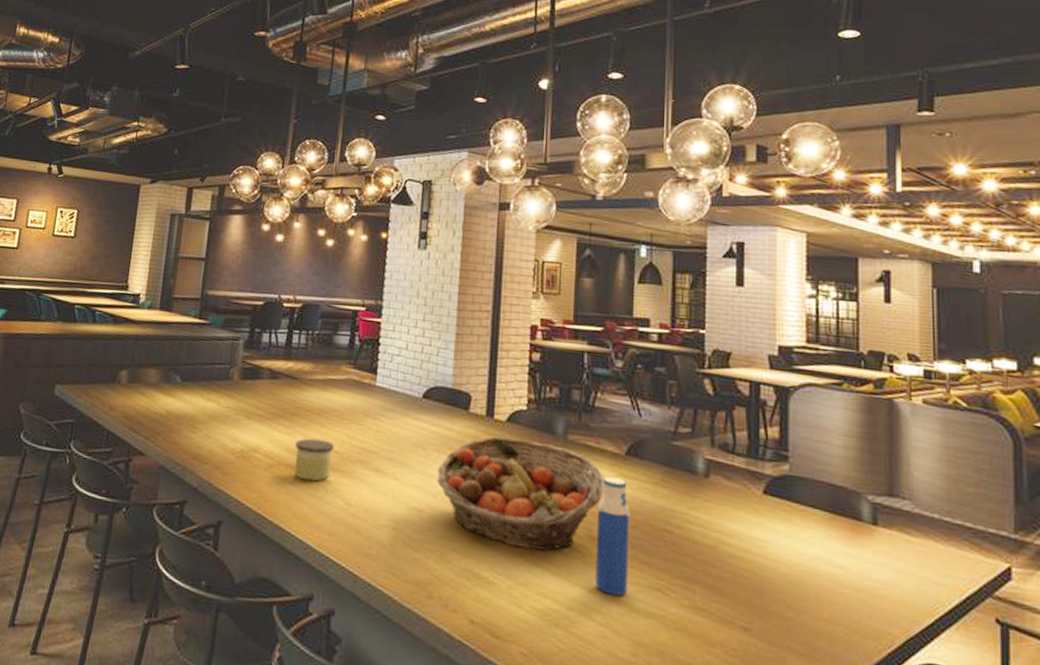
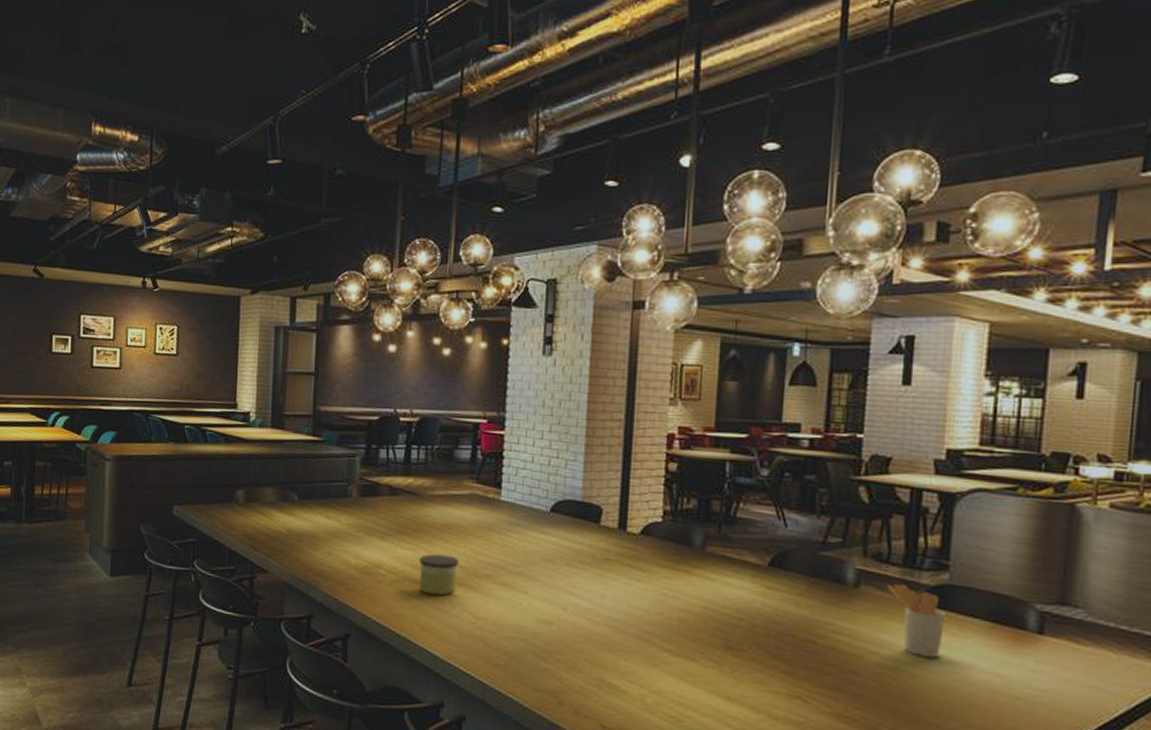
fruit basket: present [437,436,605,551] -> none [567,549,745,661]
water bottle: present [595,476,630,596] -> none [732,588,771,704]
utensil holder: none [733,473,788,549] -> present [886,583,945,658]

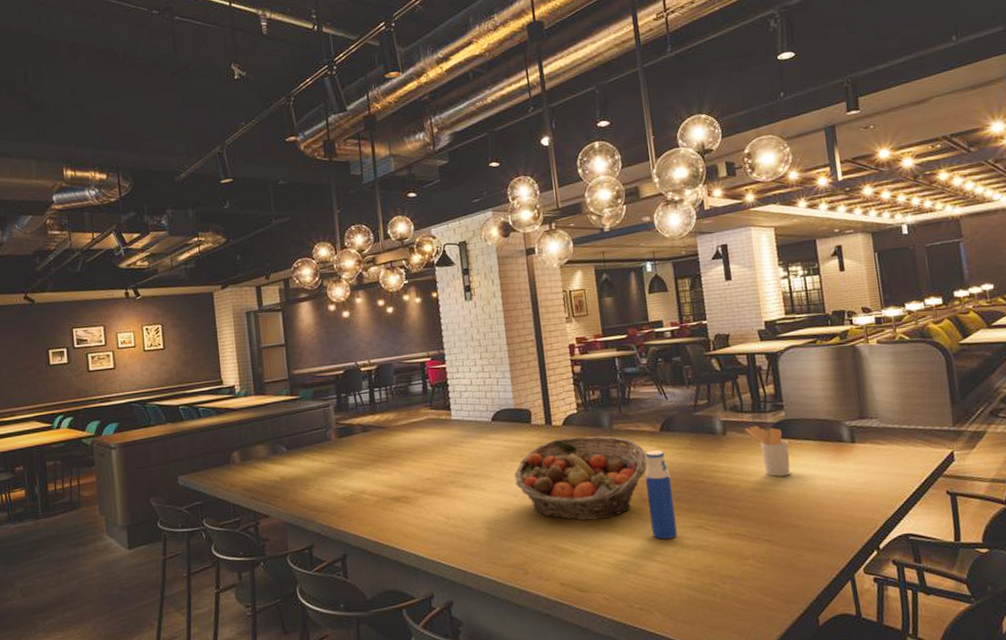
candle: present [419,554,459,596] -> none [394,471,428,507]
fruit basket: none [567,549,745,661] -> present [514,436,648,521]
water bottle: none [732,588,771,704] -> present [645,450,677,540]

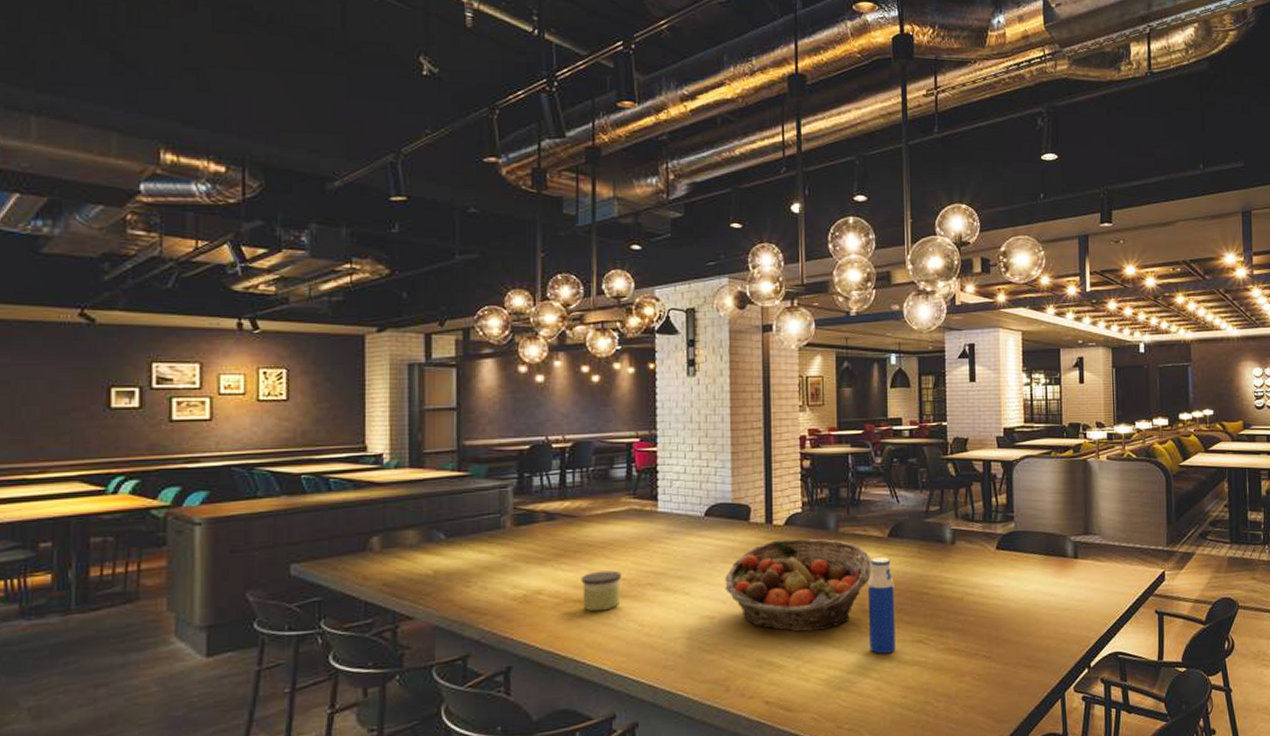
candle: none [394,471,428,507] -> present [581,570,621,612]
utensil holder: present [744,425,791,477] -> none [973,535,1015,590]

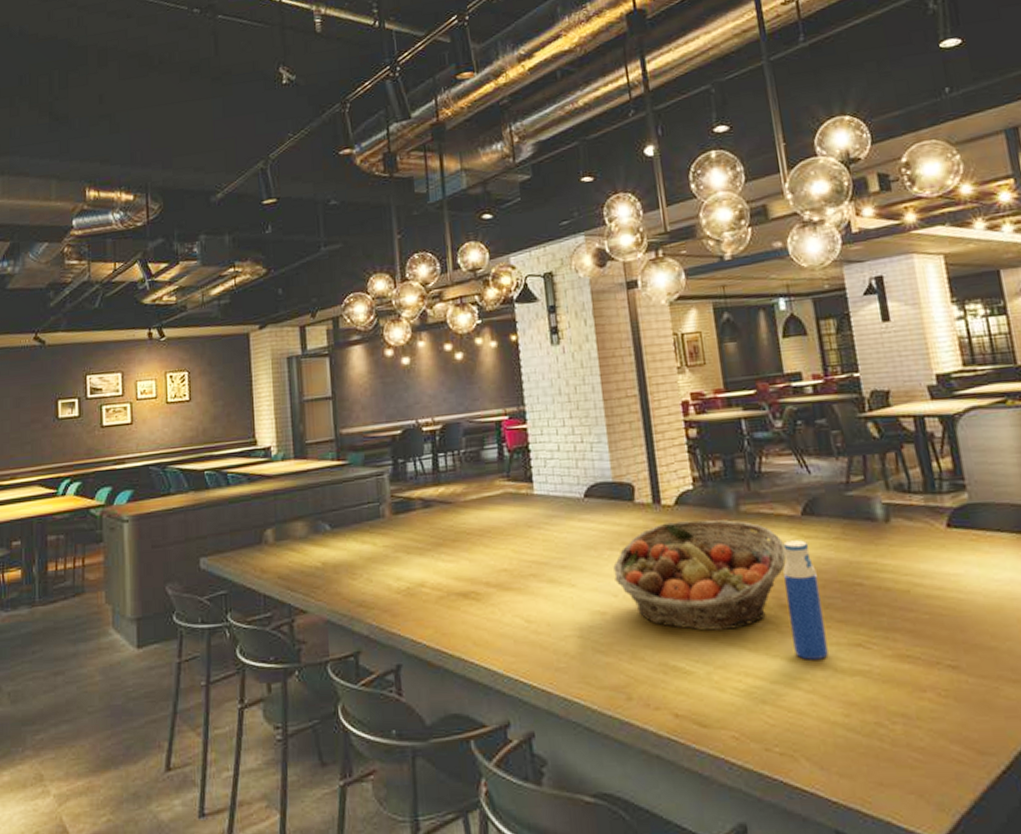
candle: present [581,570,621,612] -> none [462,560,503,606]

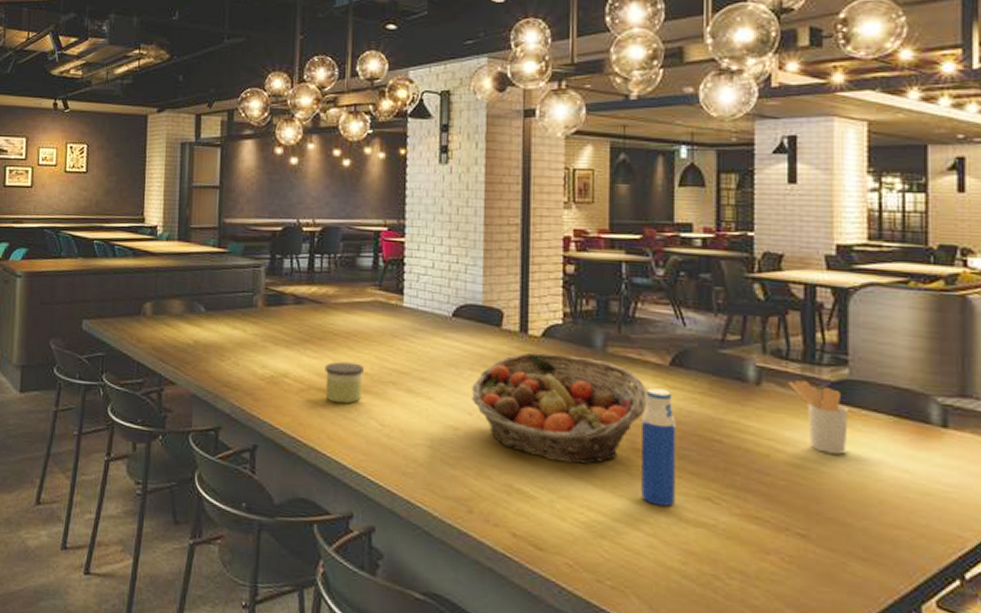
candle: none [462,560,503,606] -> present [325,361,364,404]
utensil holder: none [914,510,980,580] -> present [787,379,848,455]

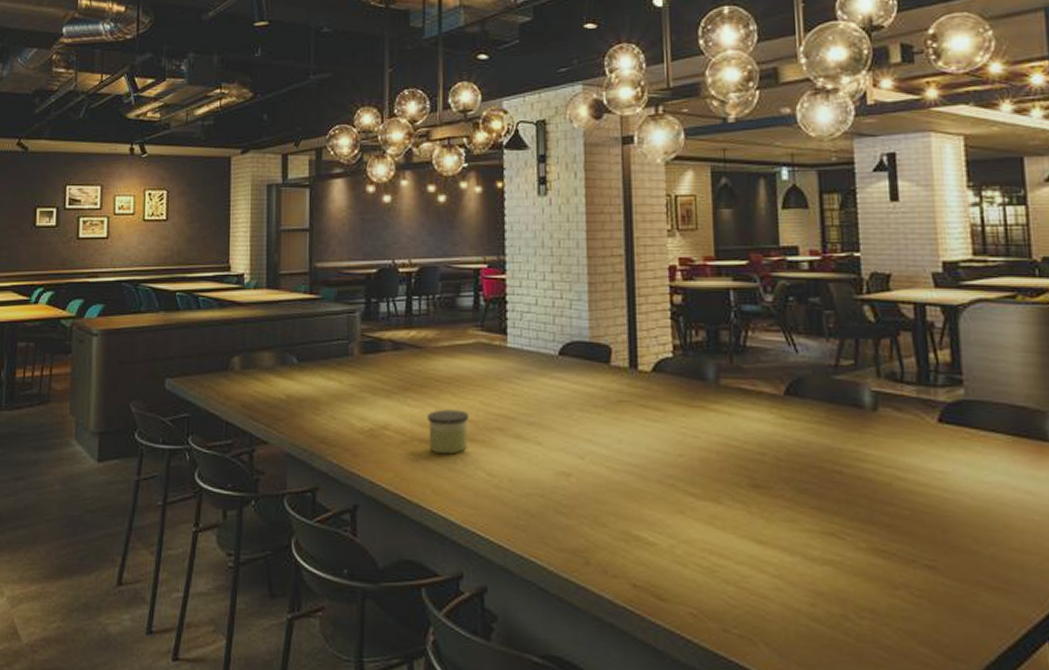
fruit basket: present [472,352,648,465] -> none [583,389,765,506]
water bottle: present [641,388,676,507] -> none [760,420,799,545]
utensil holder: present [787,379,848,455] -> none [904,402,968,479]

